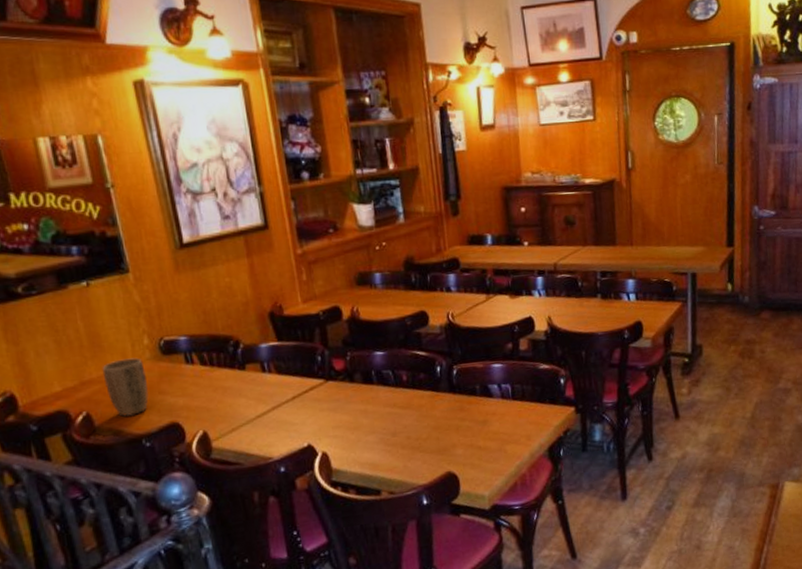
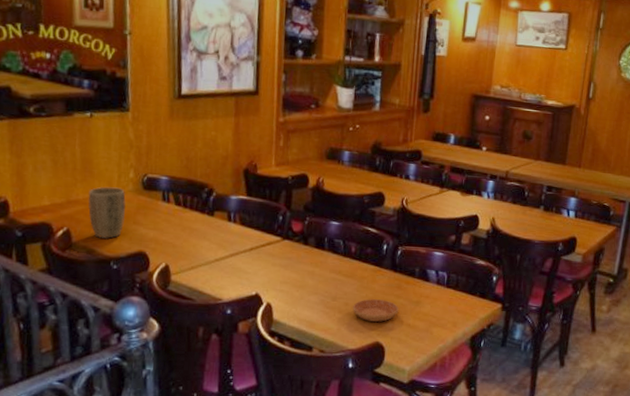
saucer: none [416,425,466,452] -> present [353,299,399,322]

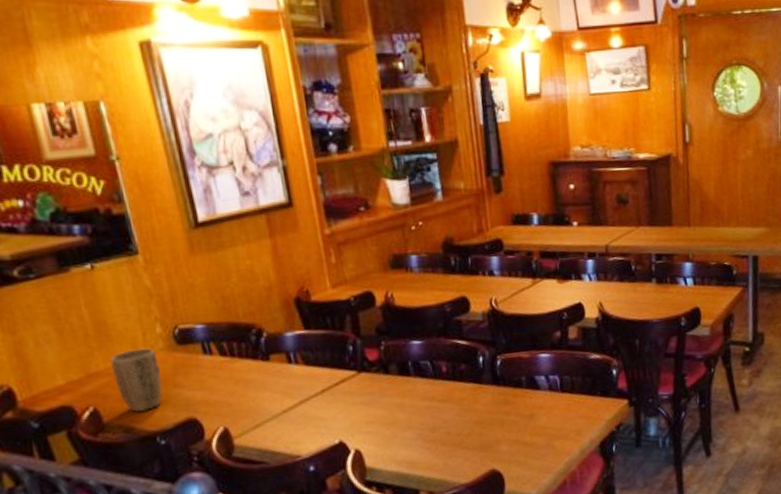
saucer: present [353,299,399,322] -> none [457,420,511,448]

